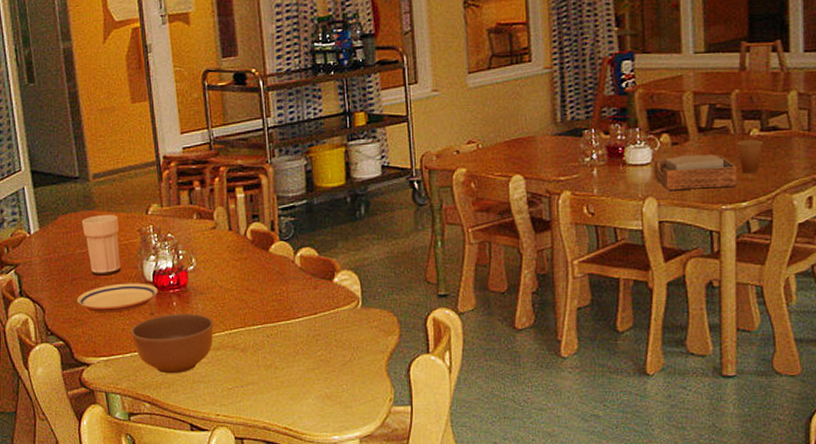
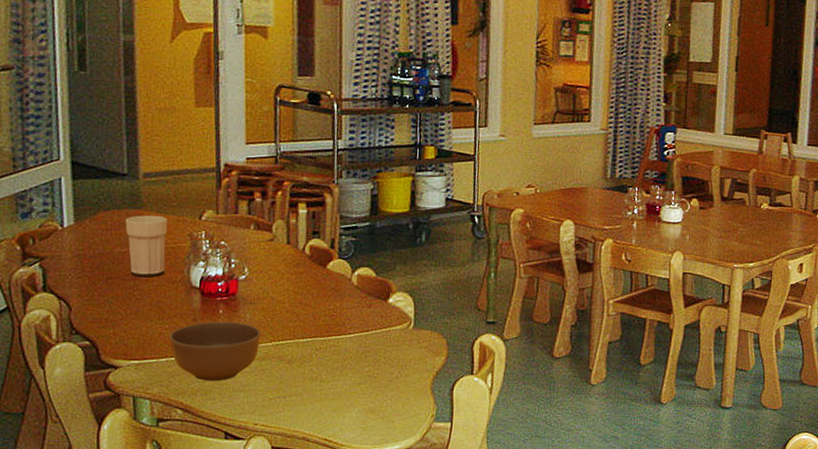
plate: present [76,283,159,313] -> none [110,286,205,316]
napkin holder: present [653,154,737,190] -> none [682,219,749,250]
cup: present [737,140,764,173] -> none [750,212,771,240]

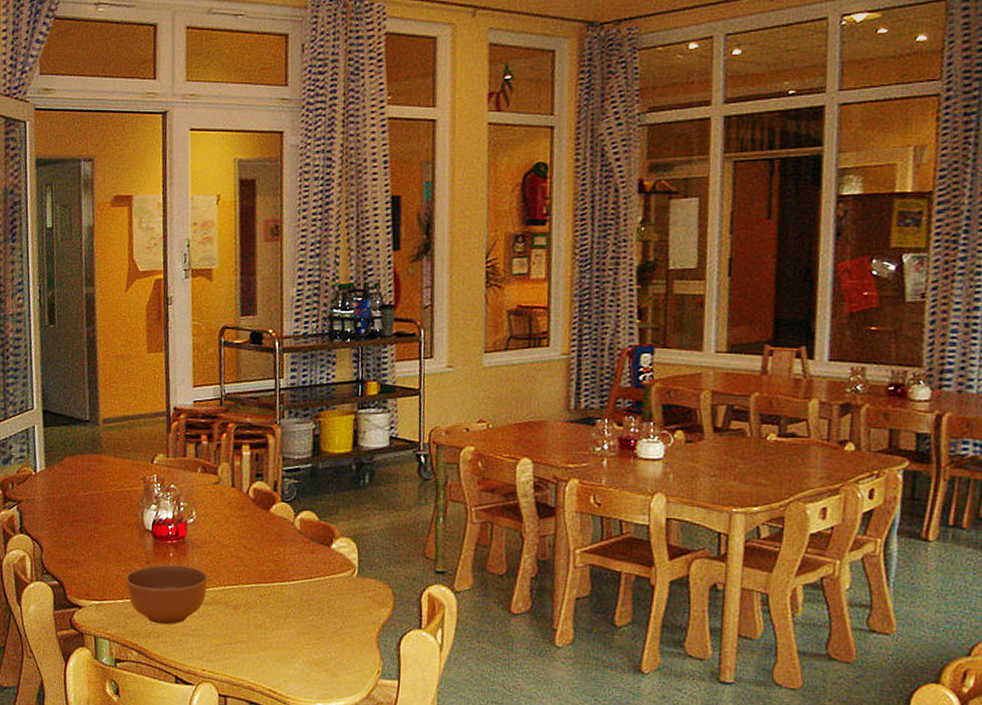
cup: present [125,215,168,278] -> none [87,460,124,521]

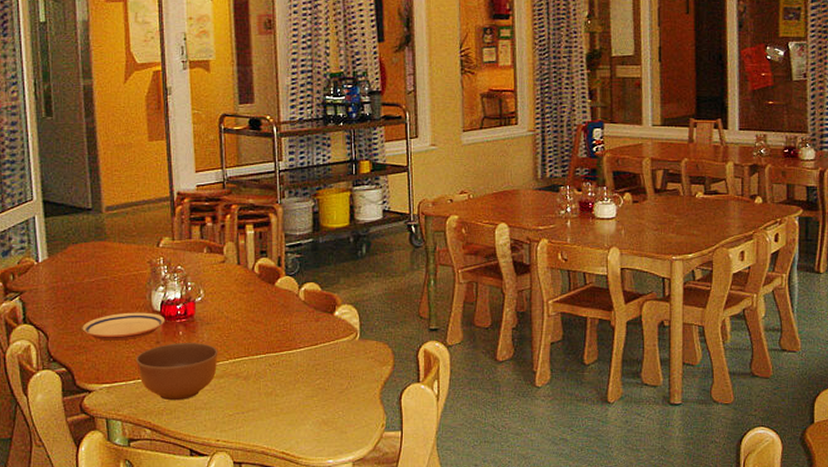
plate: none [75,529,157,558] -> present [82,312,165,341]

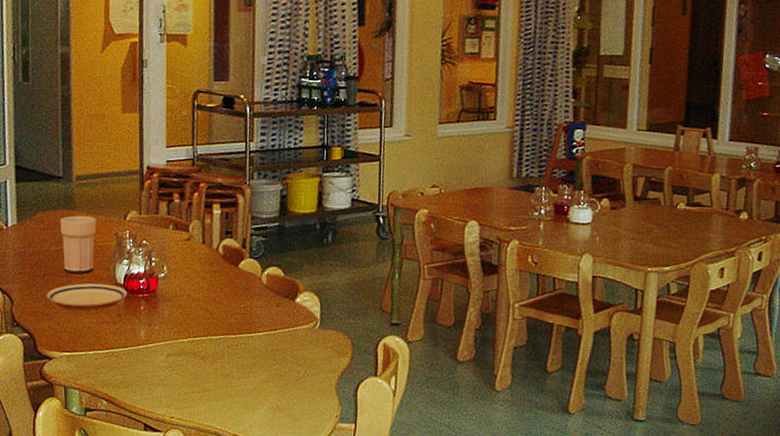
cup: none [92,246,130,305] -> present [60,215,97,274]
bowl: present [135,343,218,401] -> none [96,317,178,375]

